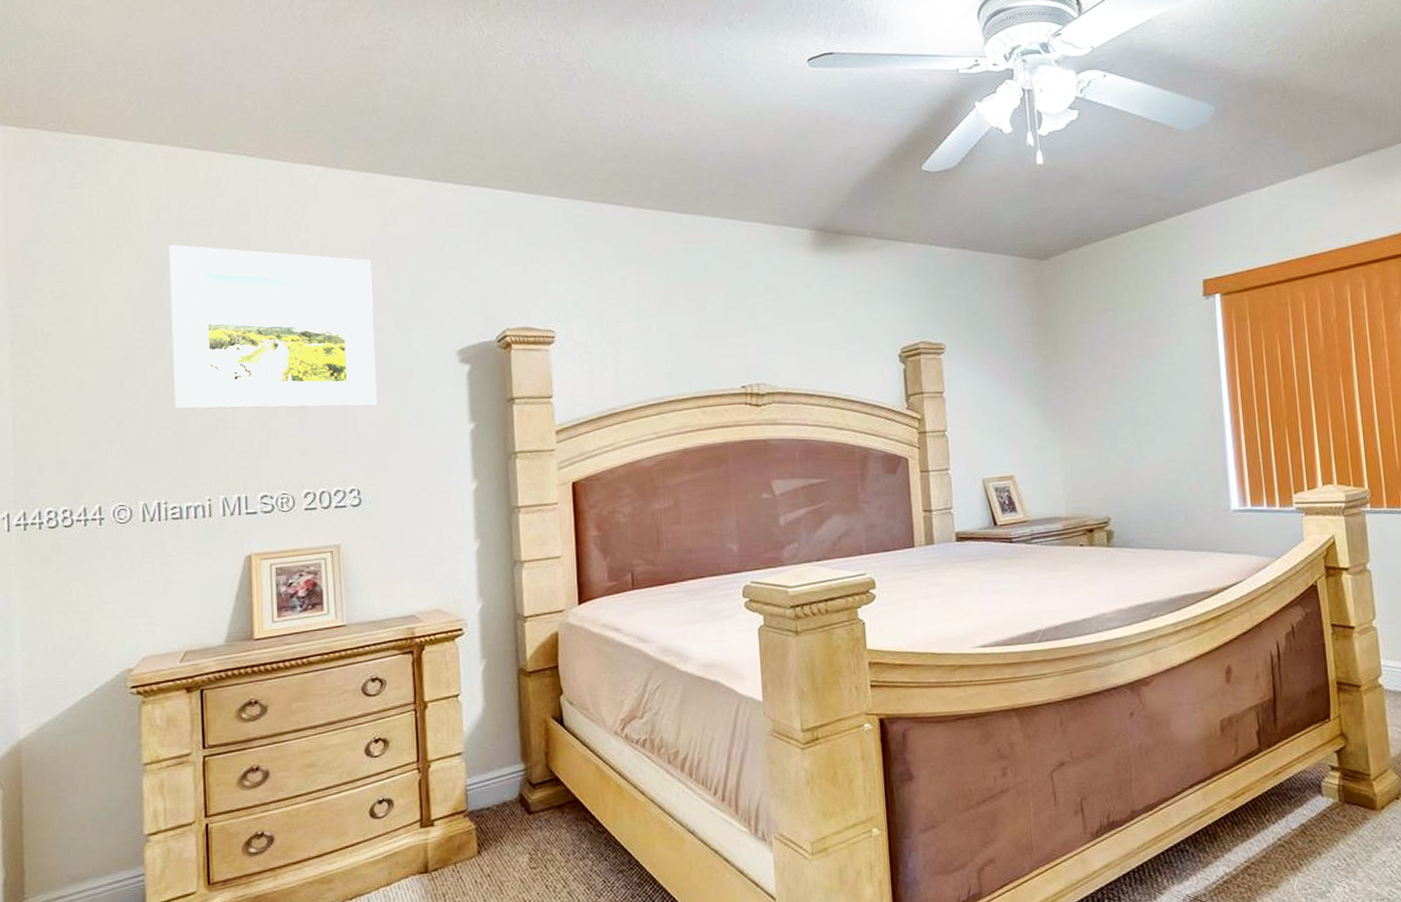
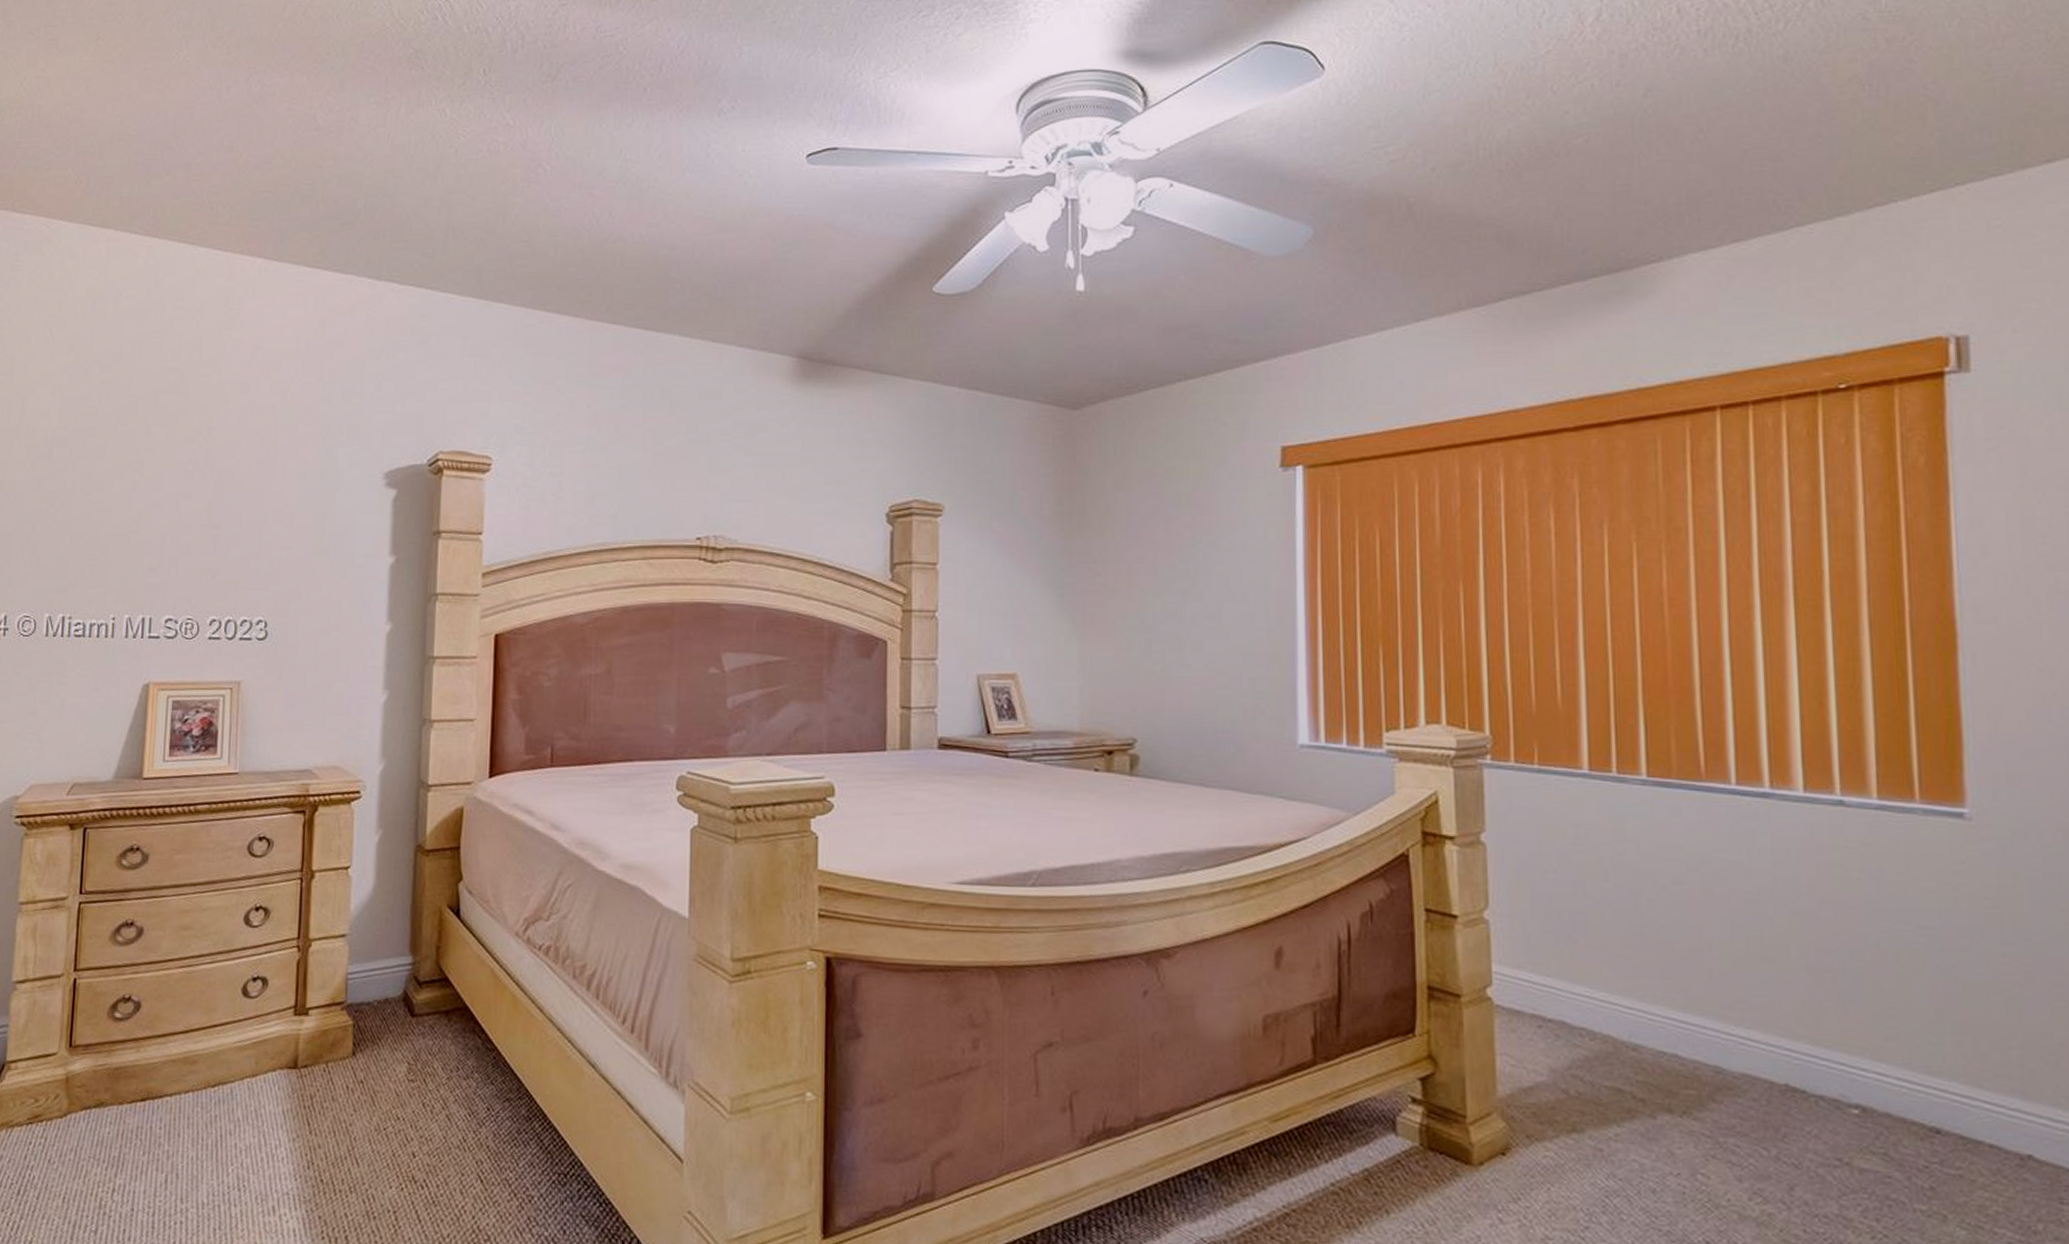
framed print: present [168,245,377,409] -> none [90,337,303,528]

